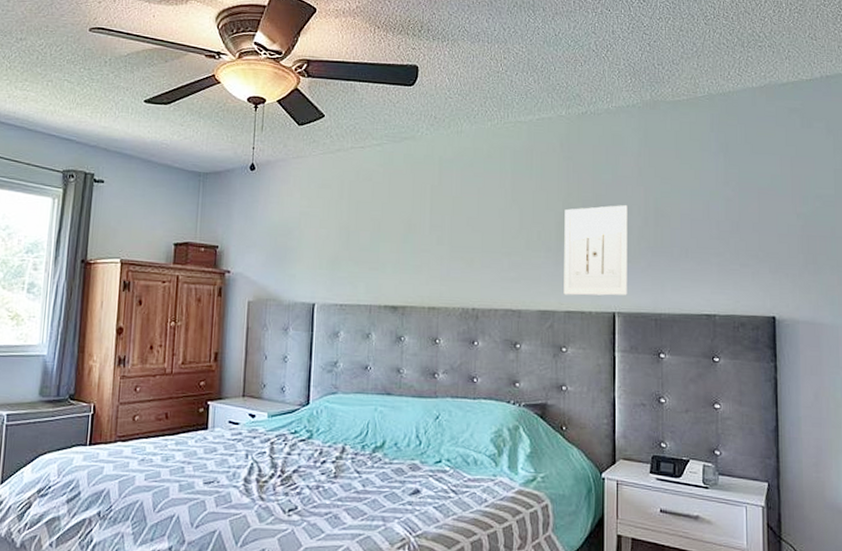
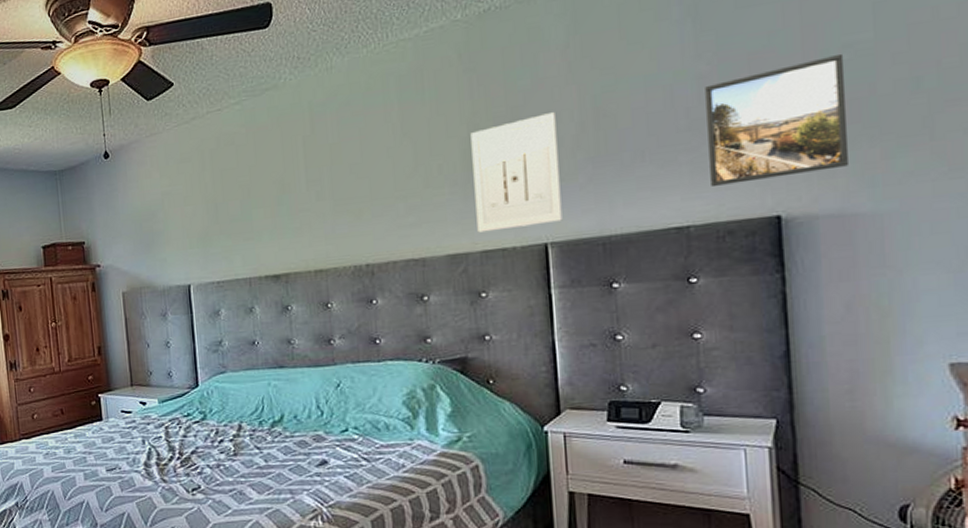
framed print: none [730,201,819,287] -> present [705,53,849,186]

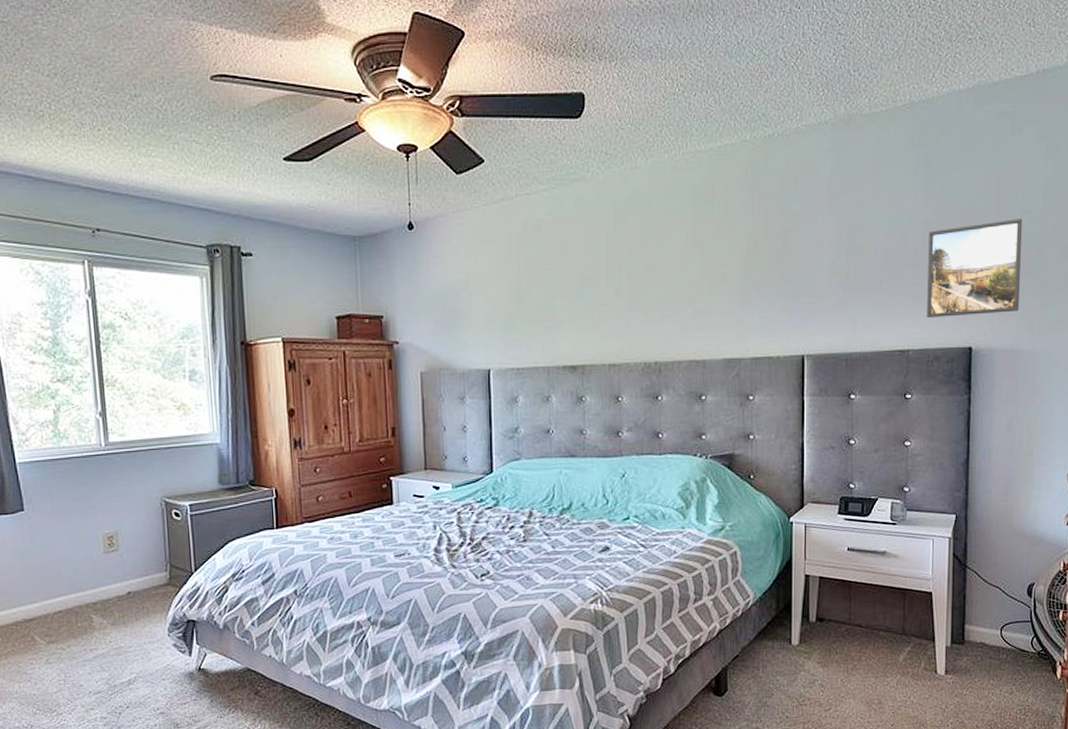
wall art: present [470,112,562,233] -> none [750,238,818,341]

